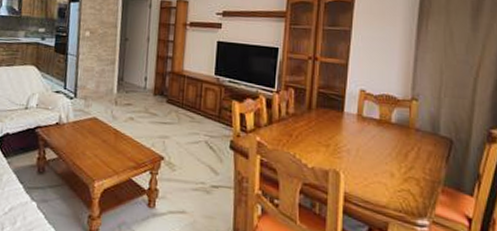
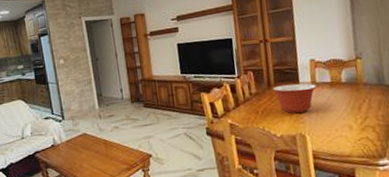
mixing bowl: none [312,110,363,147] -> present [272,83,317,114]

